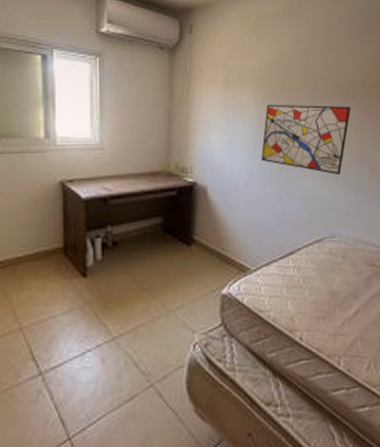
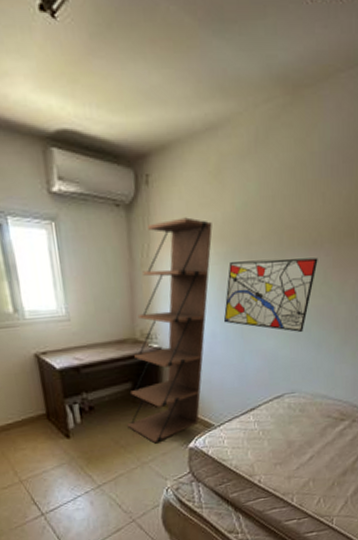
bookcase: none [153,63,251,288] -> present [127,217,212,444]

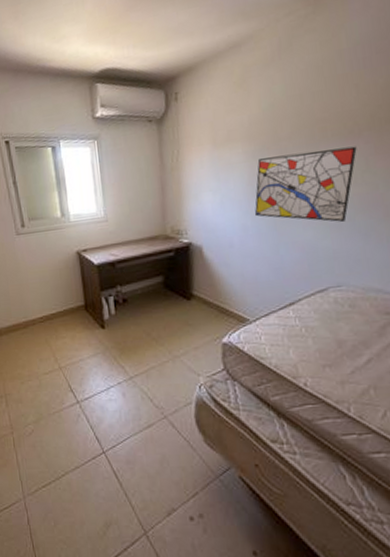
bookcase: present [127,217,212,444] -> none [158,123,239,337]

